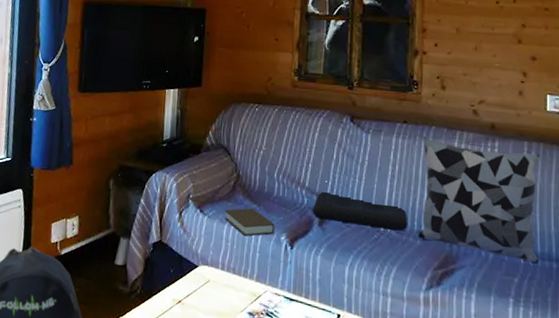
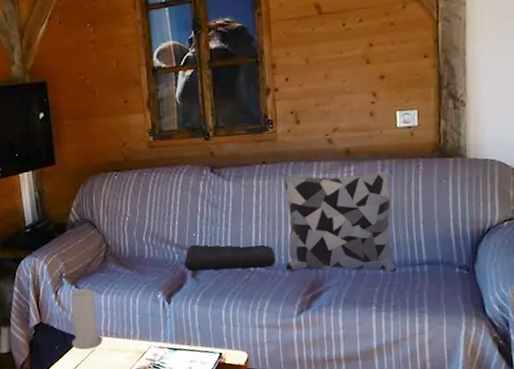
candle: none [186,214,219,280] -> present [70,288,103,350]
book: present [225,207,275,236] -> none [100,274,151,301]

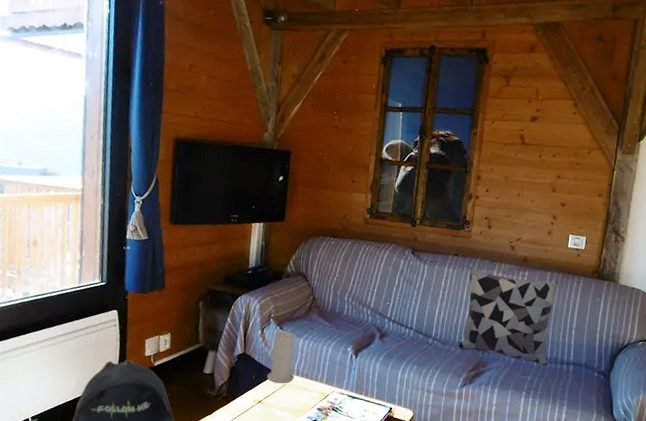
cushion: present [184,245,275,271] -> none [375,311,451,342]

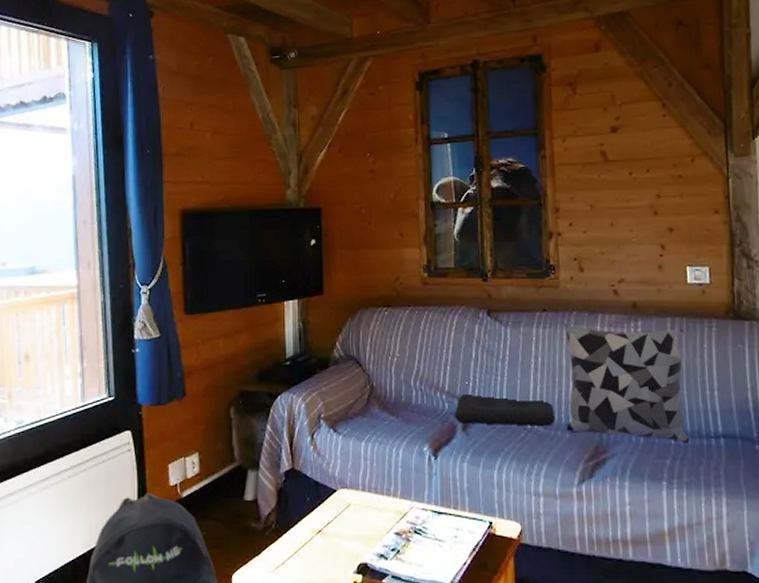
candle: present [266,330,294,384] -> none [324,434,360,504]
cushion: none [375,311,451,342] -> present [455,393,554,426]

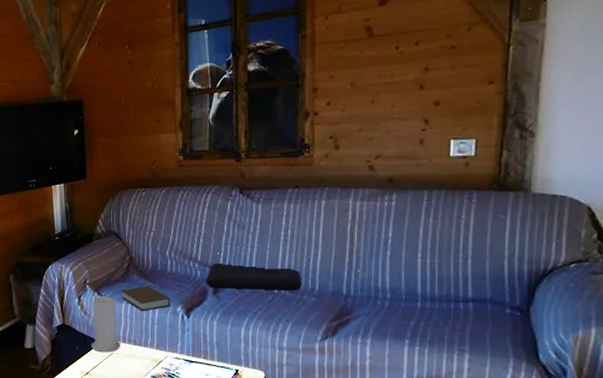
candle: none [324,434,360,504] -> present [91,296,121,353]
book: none [361,421,416,452] -> present [122,286,171,311]
pillow: present [564,324,690,442] -> none [312,199,441,305]

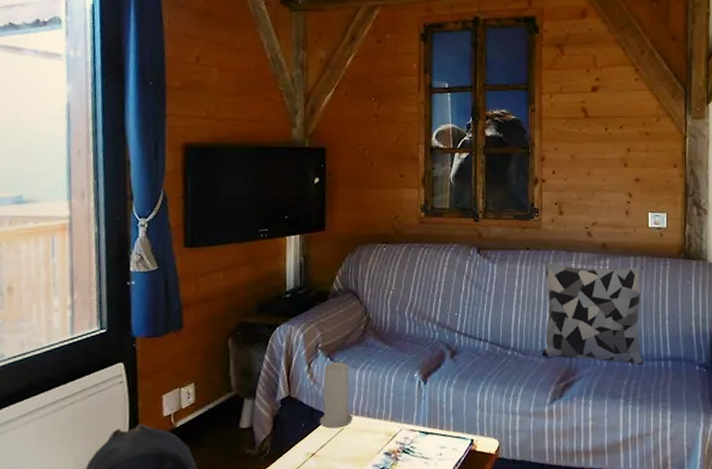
book: present [122,286,171,311] -> none [357,349,408,378]
cushion: present [206,263,301,291] -> none [444,324,532,353]
pillow: none [312,199,441,305] -> present [541,262,644,364]

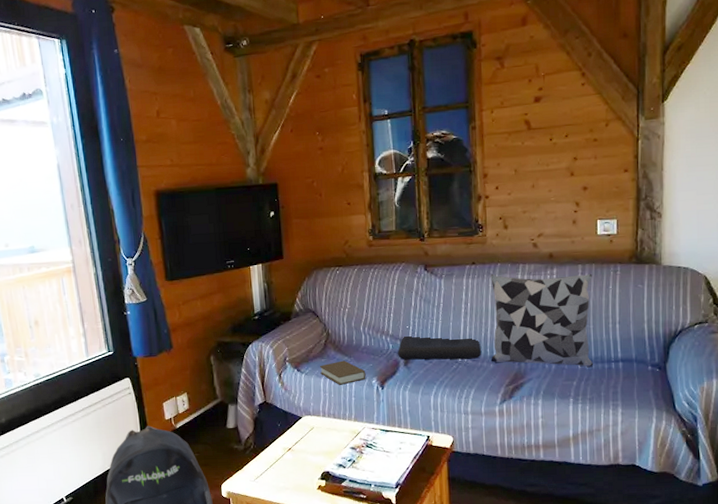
candle: present [319,362,353,429] -> none [292,372,321,428]
book: none [357,349,408,378] -> present [320,360,366,385]
cushion: none [444,324,532,353] -> present [398,336,481,360]

